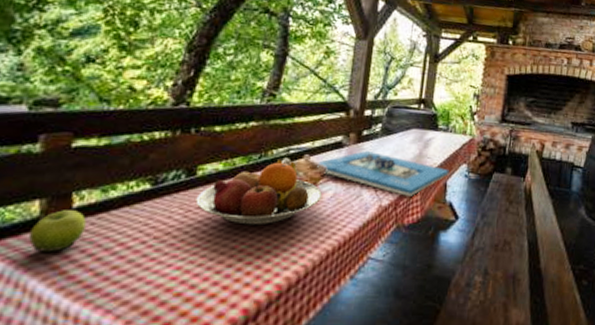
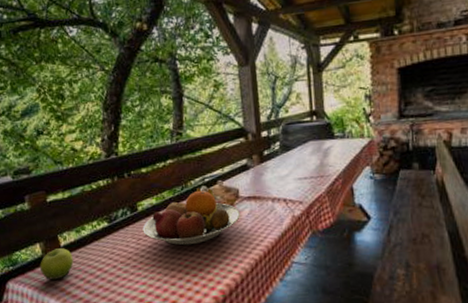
architectural model: present [317,150,449,196] -> none [230,168,354,204]

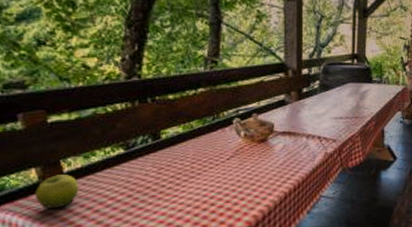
fruit bowl: present [142,187,240,246] -> none [165,119,273,177]

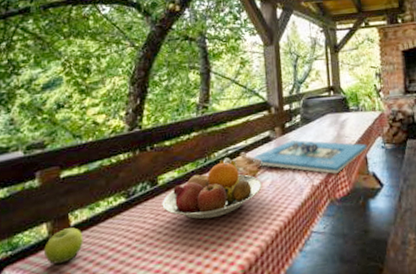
fruit bowl: none [165,119,273,177] -> present [162,159,262,220]
architectural model: none [265,106,386,143] -> present [253,139,367,174]

